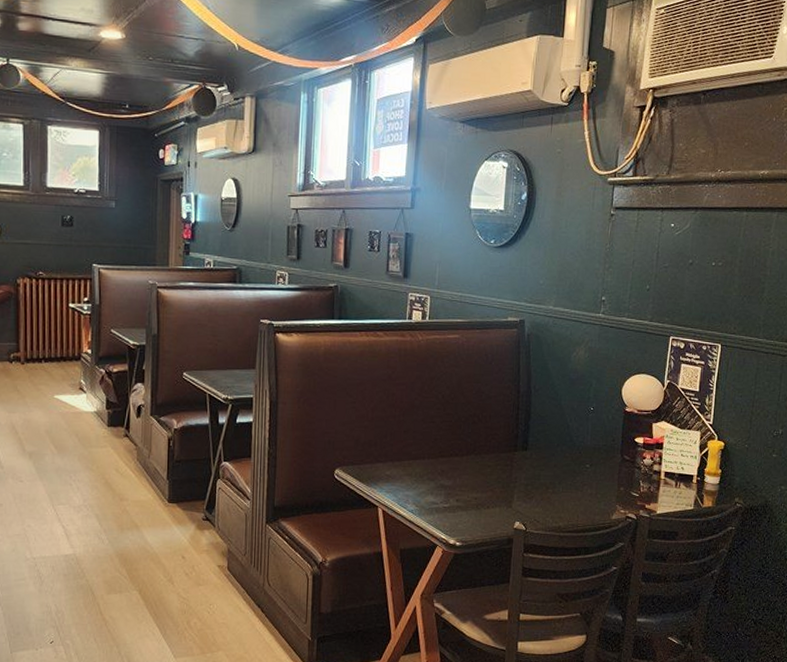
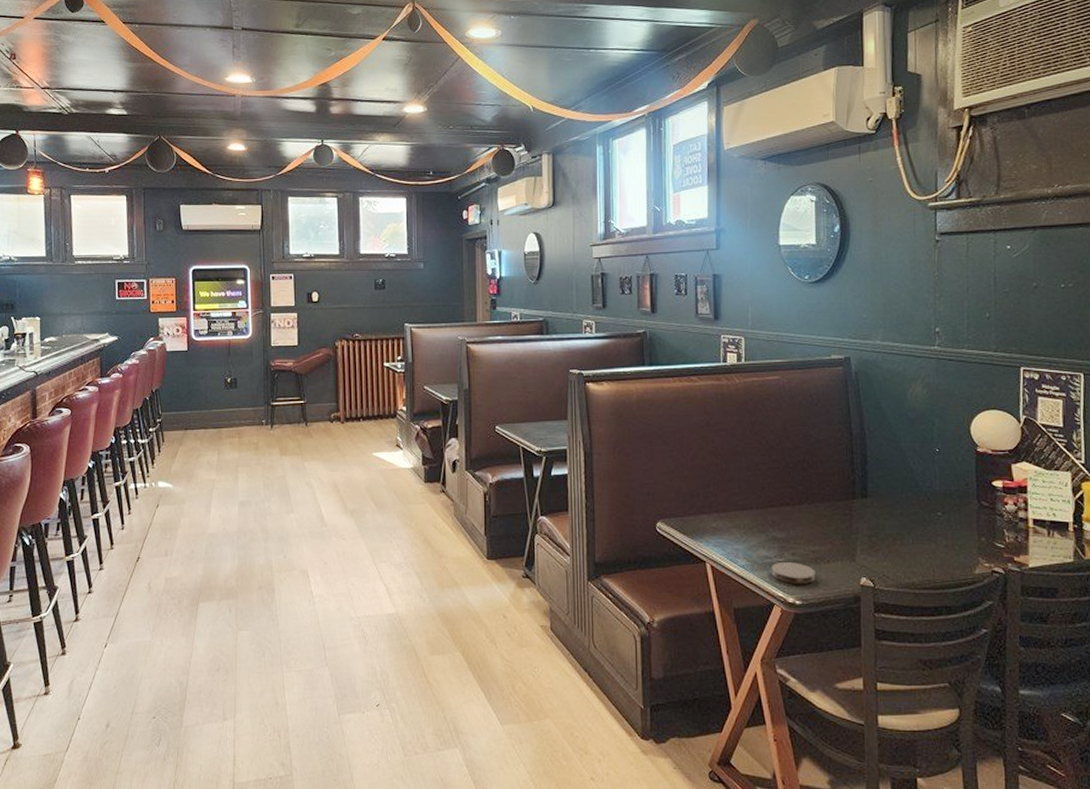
coaster: none [436,508,476,527] -> present [771,562,816,584]

